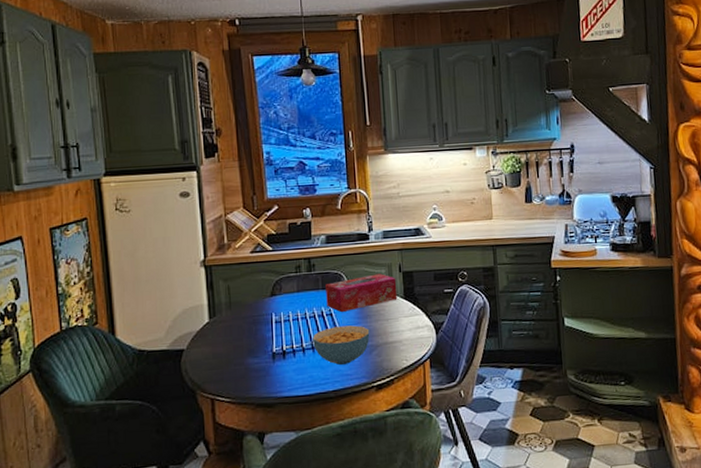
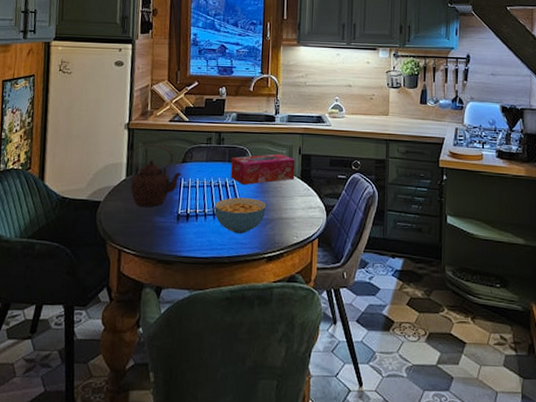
teapot: none [210,279,272,349] -> present [129,144,182,207]

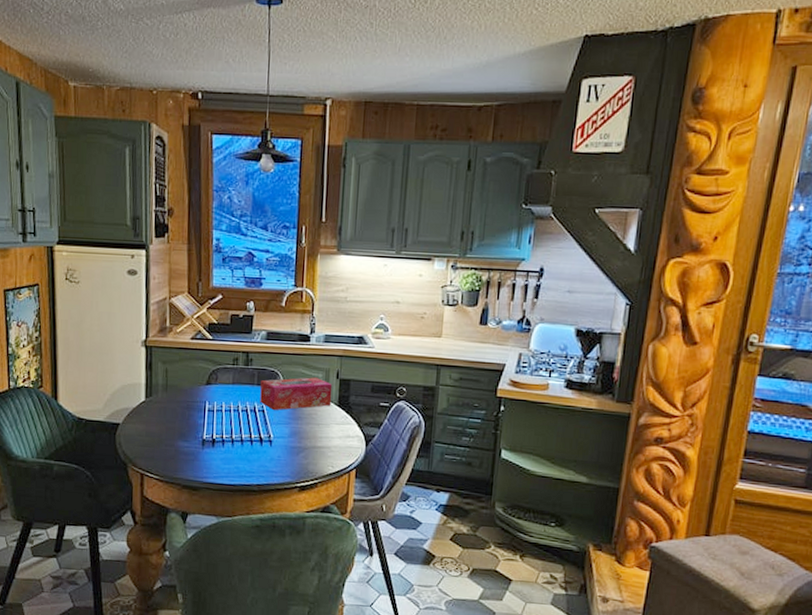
teapot: present [129,144,182,207] -> none [148,363,206,431]
cereal bowl: present [213,197,267,233] -> none [241,423,300,461]

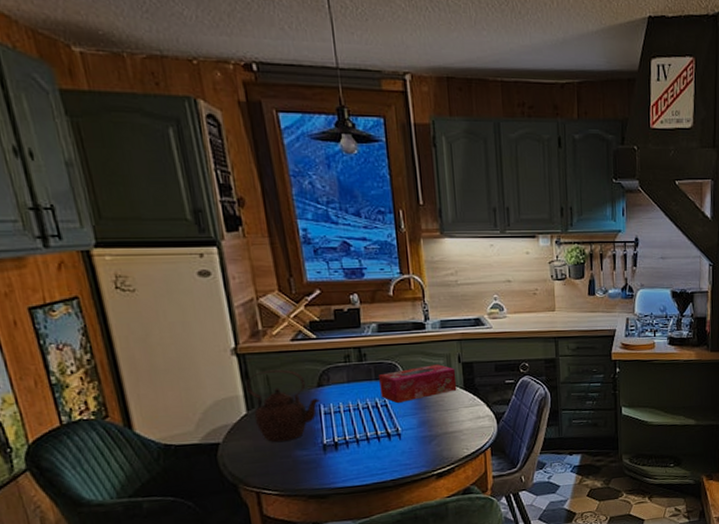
teapot: none [148,363,206,431] -> present [245,369,320,442]

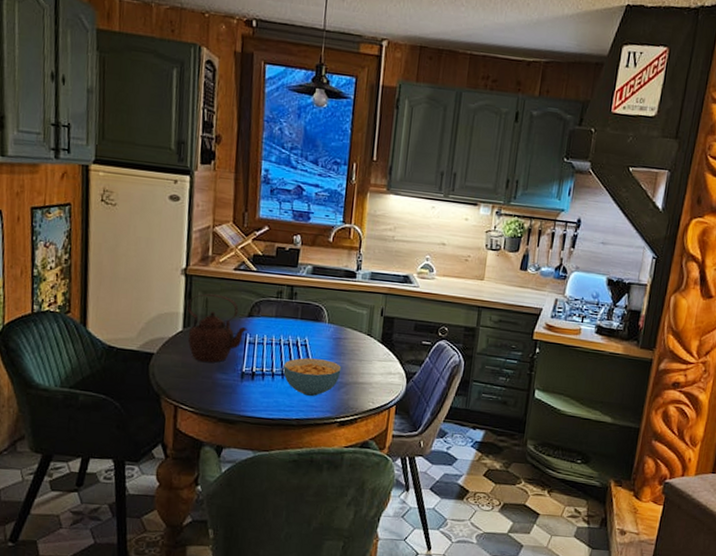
cereal bowl: none [366,416,429,455] -> present [282,357,342,396]
tissue box: present [379,364,457,403] -> none [303,313,377,345]

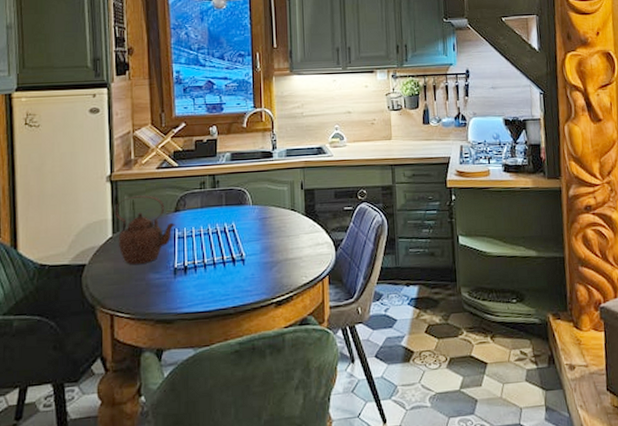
cereal bowl: present [282,357,342,396] -> none [213,241,271,281]

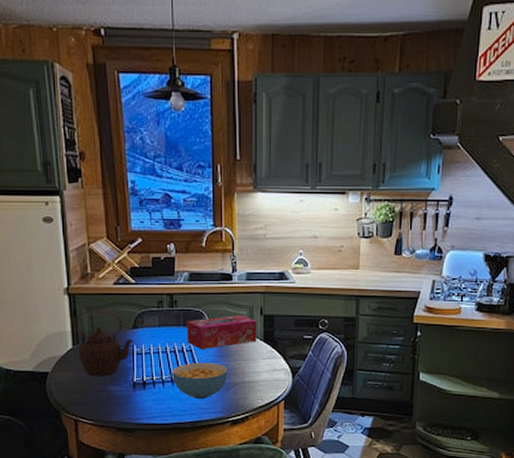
cereal bowl: none [213,241,271,281] -> present [171,363,228,399]
tissue box: none [229,191,299,228] -> present [187,315,257,349]

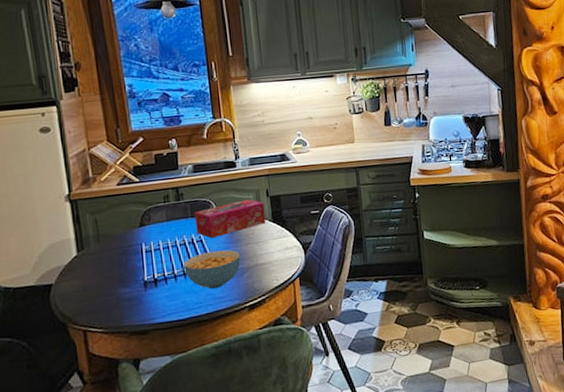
teapot: present [73,310,134,376] -> none [76,212,142,281]

